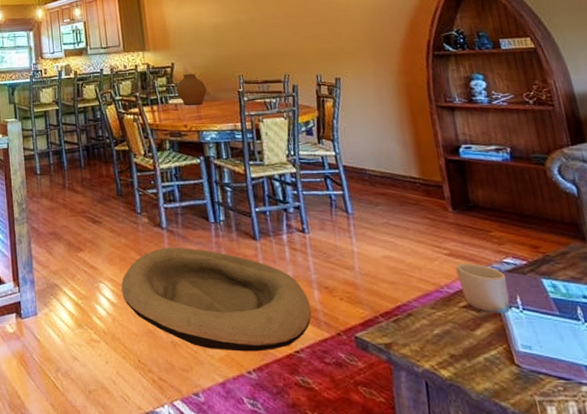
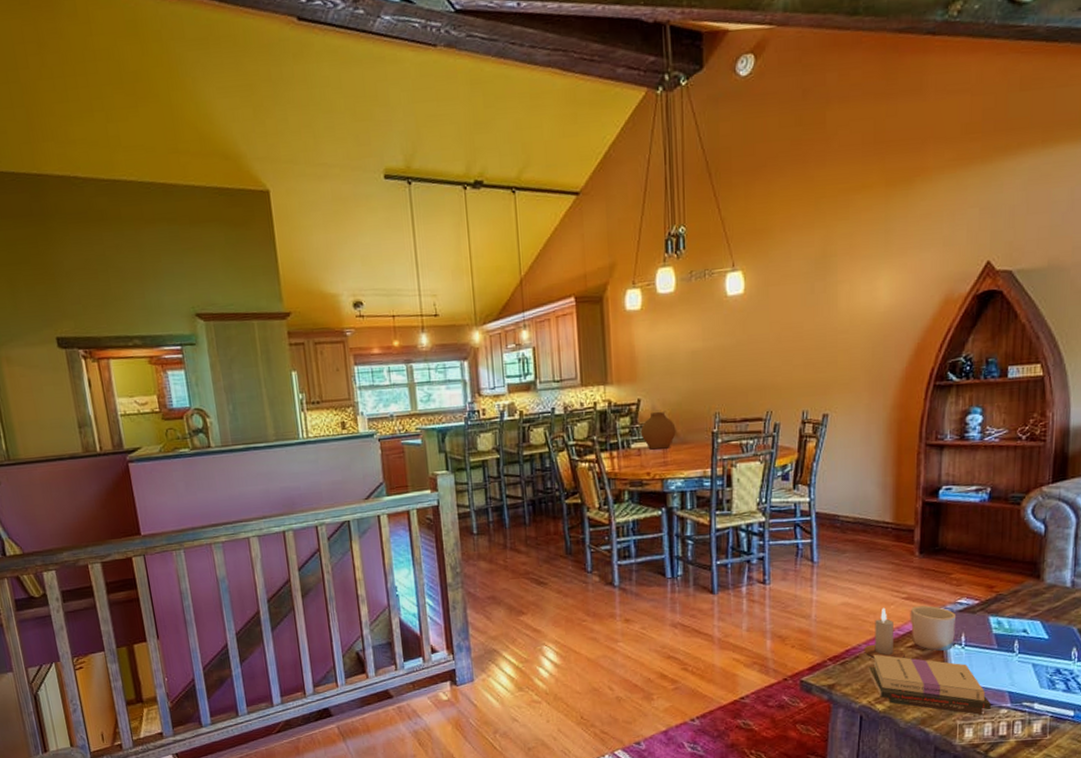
dog bed: present [121,247,312,352] -> none [566,604,762,702]
candle: none [415,263,461,319] -> present [864,607,905,658]
books: none [423,312,570,391] -> present [868,654,991,715]

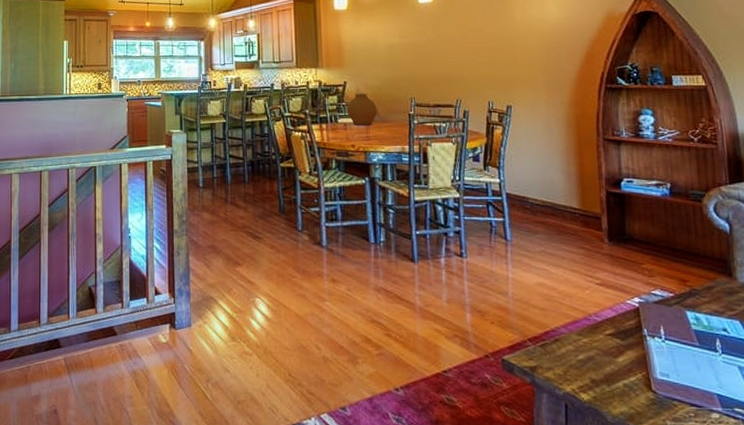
candle: present [864,607,905,658] -> none [563,291,605,346]
books: present [868,654,991,715] -> none [568,339,701,417]
mug: present [910,605,957,652] -> none [605,293,654,343]

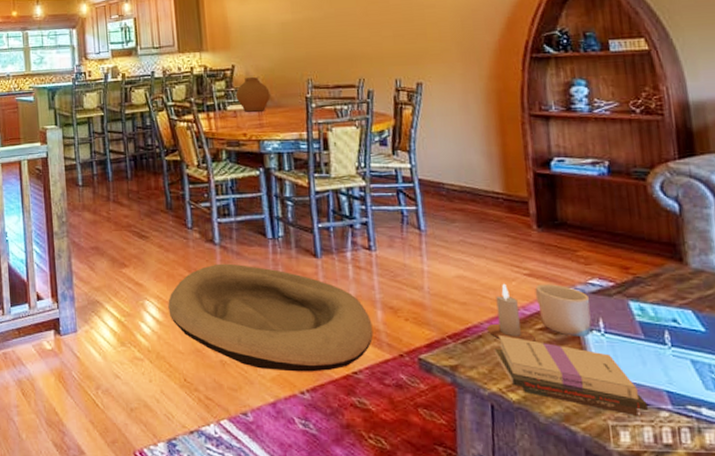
dog bed: none [277,265,462,370] -> present [168,263,373,372]
candle: none [563,291,605,346] -> present [487,283,536,342]
books: none [568,339,701,417] -> present [494,334,648,416]
mug: none [605,293,654,343] -> present [534,284,592,338]

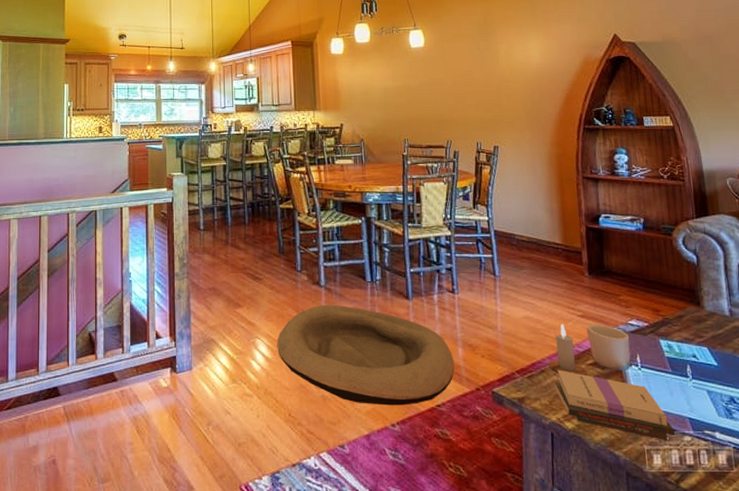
vase: present [236,77,270,113] -> none [343,136,373,167]

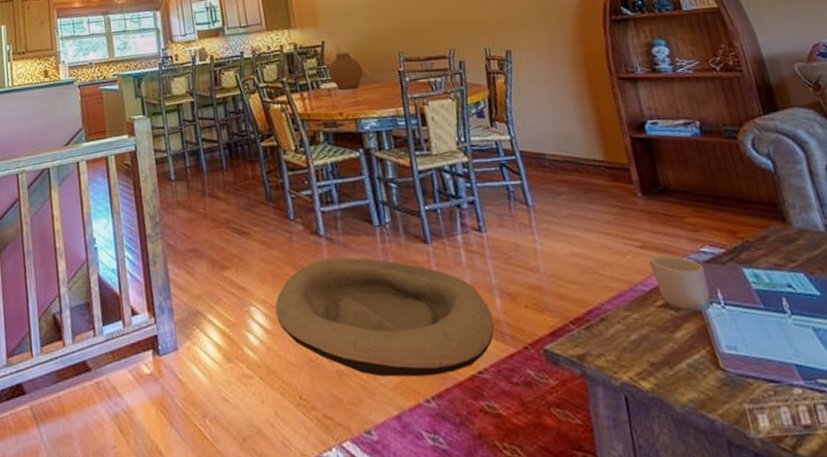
vase: none [343,136,373,167] -> present [328,53,364,90]
candle: present [548,323,587,375] -> none [608,258,659,321]
books: present [553,369,675,440] -> none [618,315,781,396]

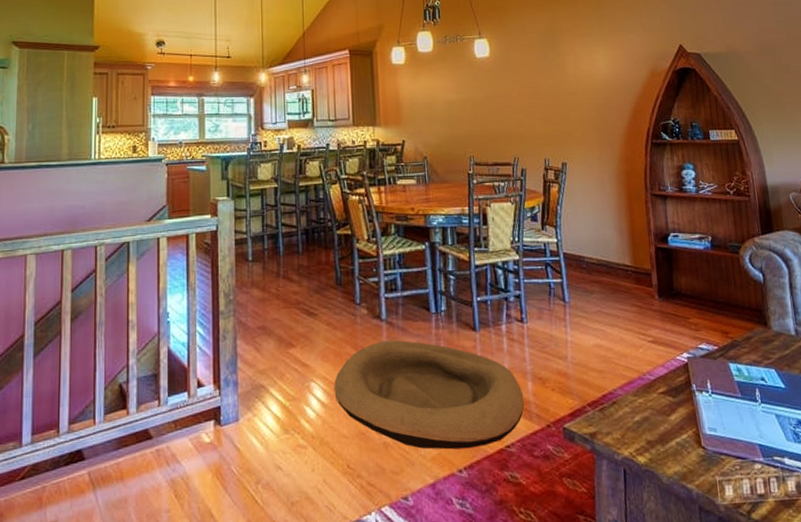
vase: present [328,53,364,90] -> none [405,153,437,188]
mug: present [649,255,712,312] -> none [657,350,702,399]

